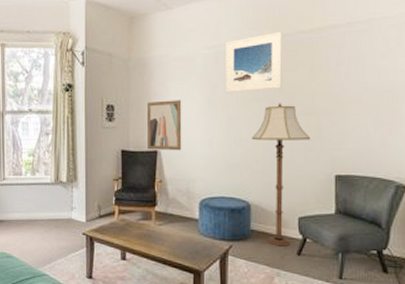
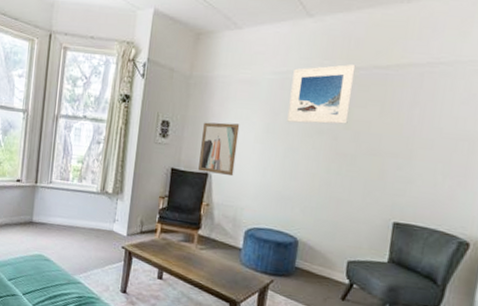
floor lamp: present [251,102,311,246] -> none [308,139,373,289]

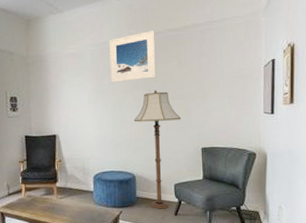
wall art: present [198,122,240,177] -> none [46,90,77,135]
floor lamp: none [308,139,373,289] -> present [134,89,182,209]

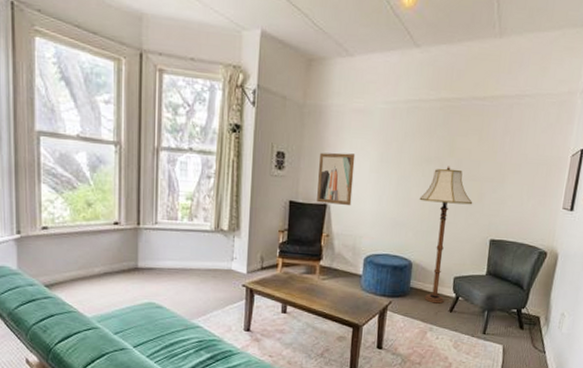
wall art: none [46,90,77,135] -> present [317,152,356,206]
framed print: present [109,31,156,83] -> none [399,95,458,152]

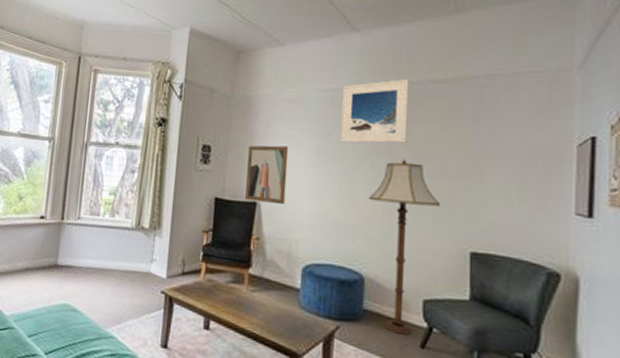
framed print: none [399,95,458,152] -> present [340,79,410,144]

